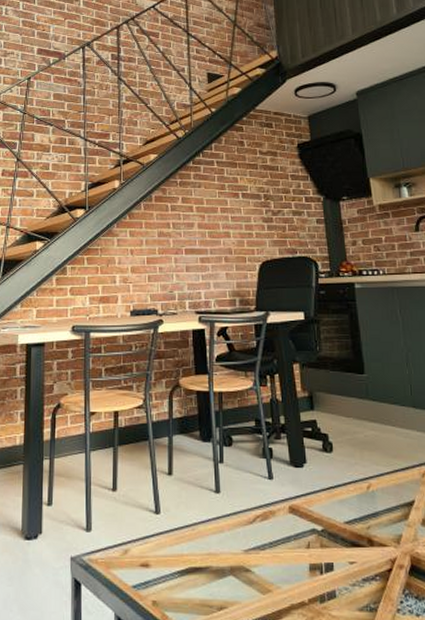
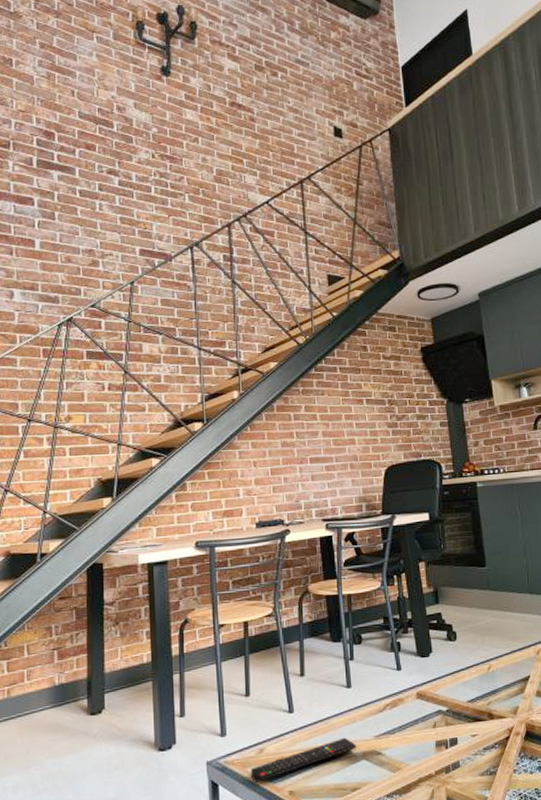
remote control: none [114,547,224,586] -> present [251,737,356,782]

